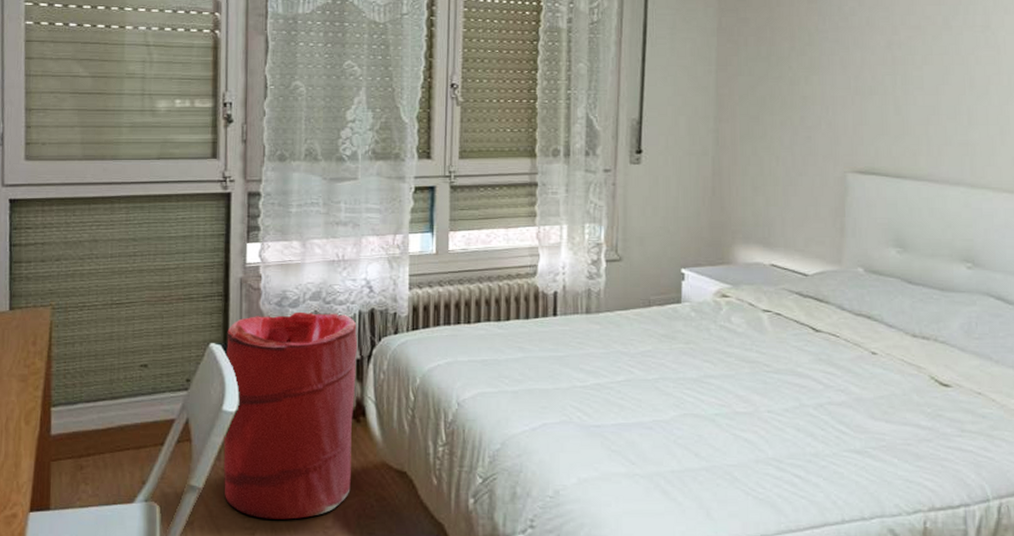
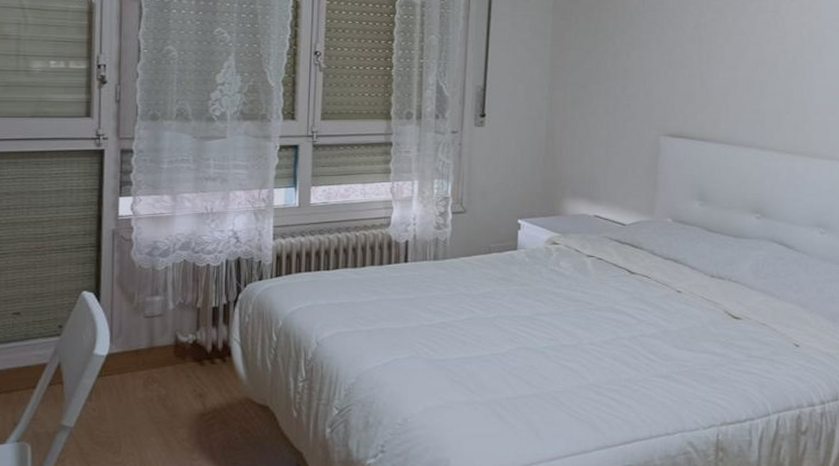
laundry hamper: present [223,311,358,520] -> none [94,261,225,454]

